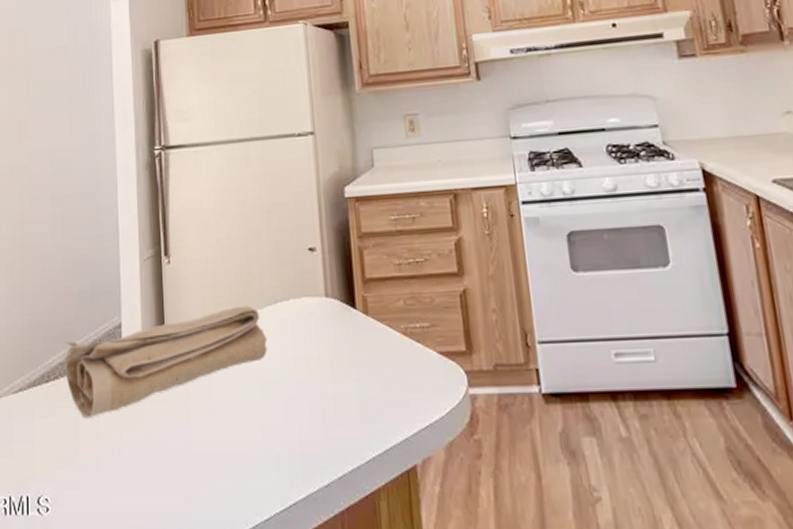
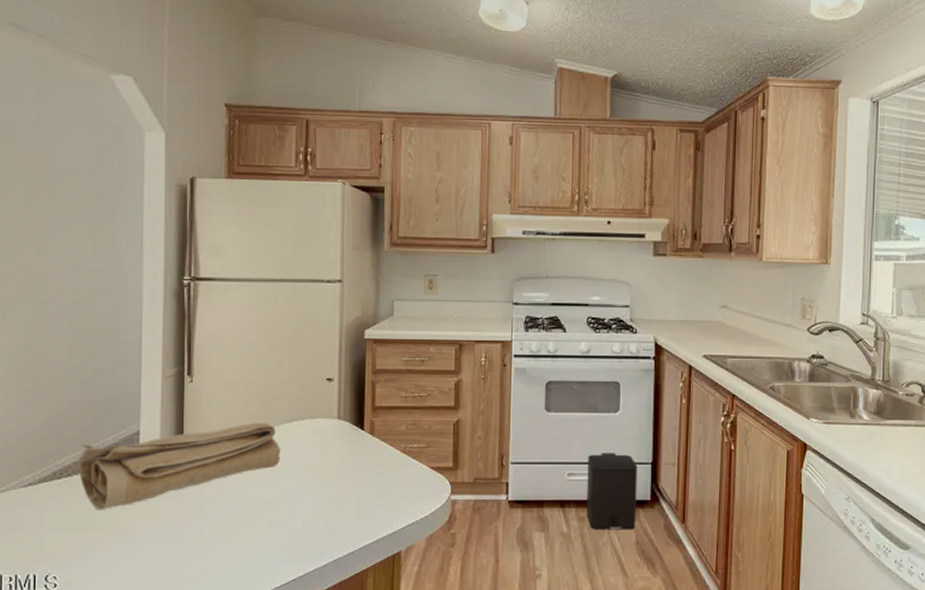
pedal bin: none [637,322,722,432] -> present [586,453,638,530]

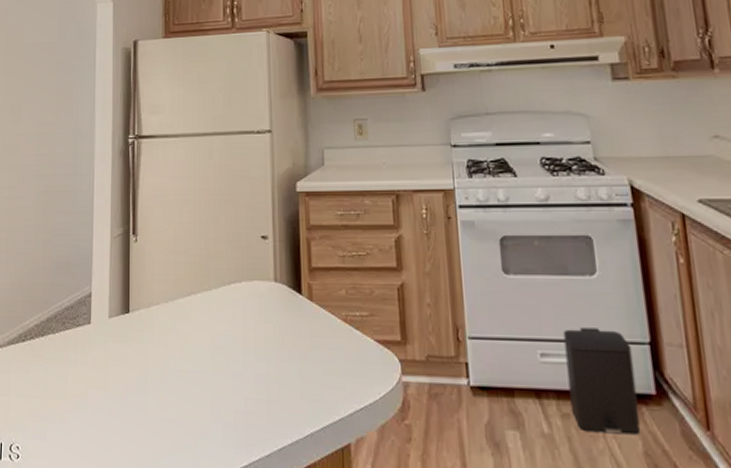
towel: present [79,422,281,511] -> none [40,284,220,377]

